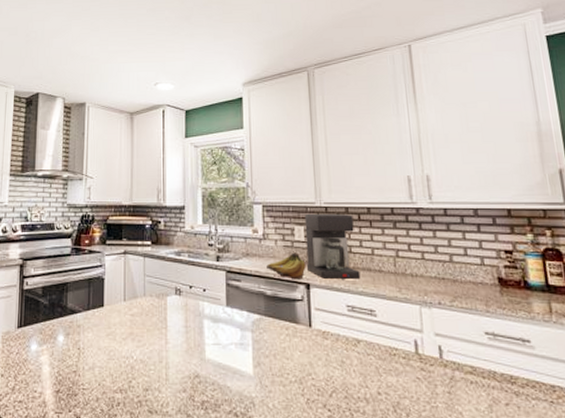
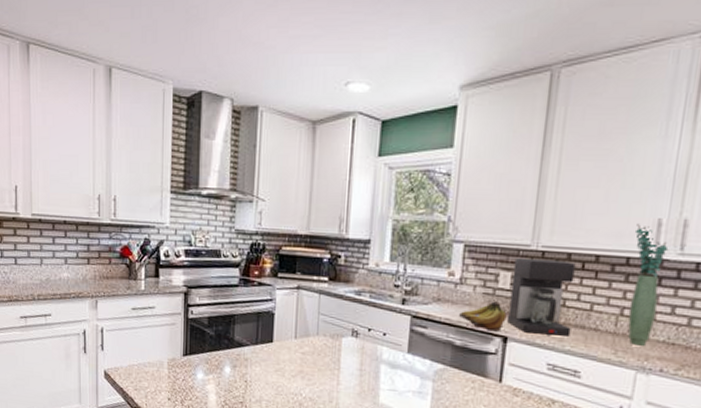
vase: none [393,181,425,284] -> present [627,224,669,347]

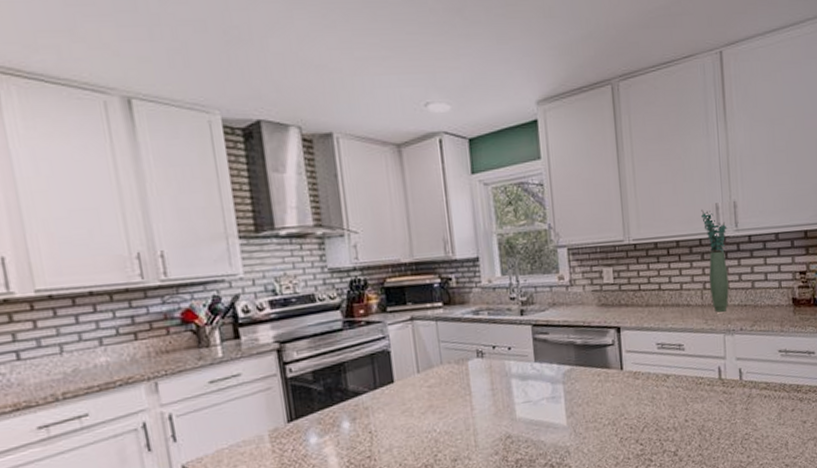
fruit: present [459,301,507,332] -> none [575,296,616,325]
coffee maker: present [506,257,576,338] -> none [613,250,670,321]

